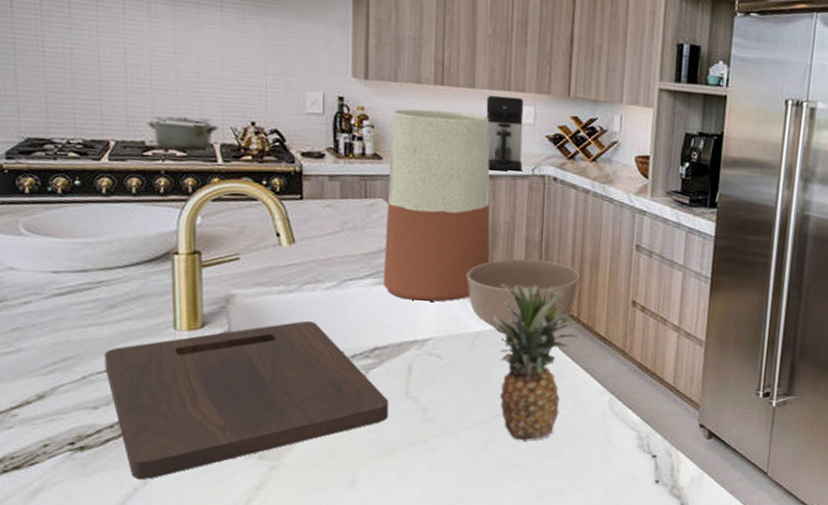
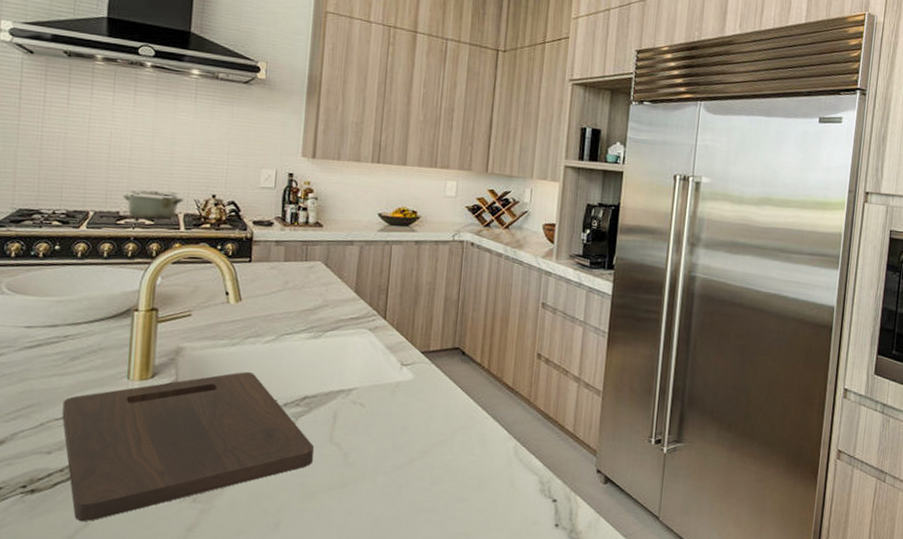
vase: present [383,109,490,302] -> none [316,183,418,354]
bowl: present [466,258,580,335] -> none [390,315,492,385]
coffee maker: present [486,95,524,171] -> none [414,171,448,237]
fruit: present [494,283,583,441] -> none [413,337,493,486]

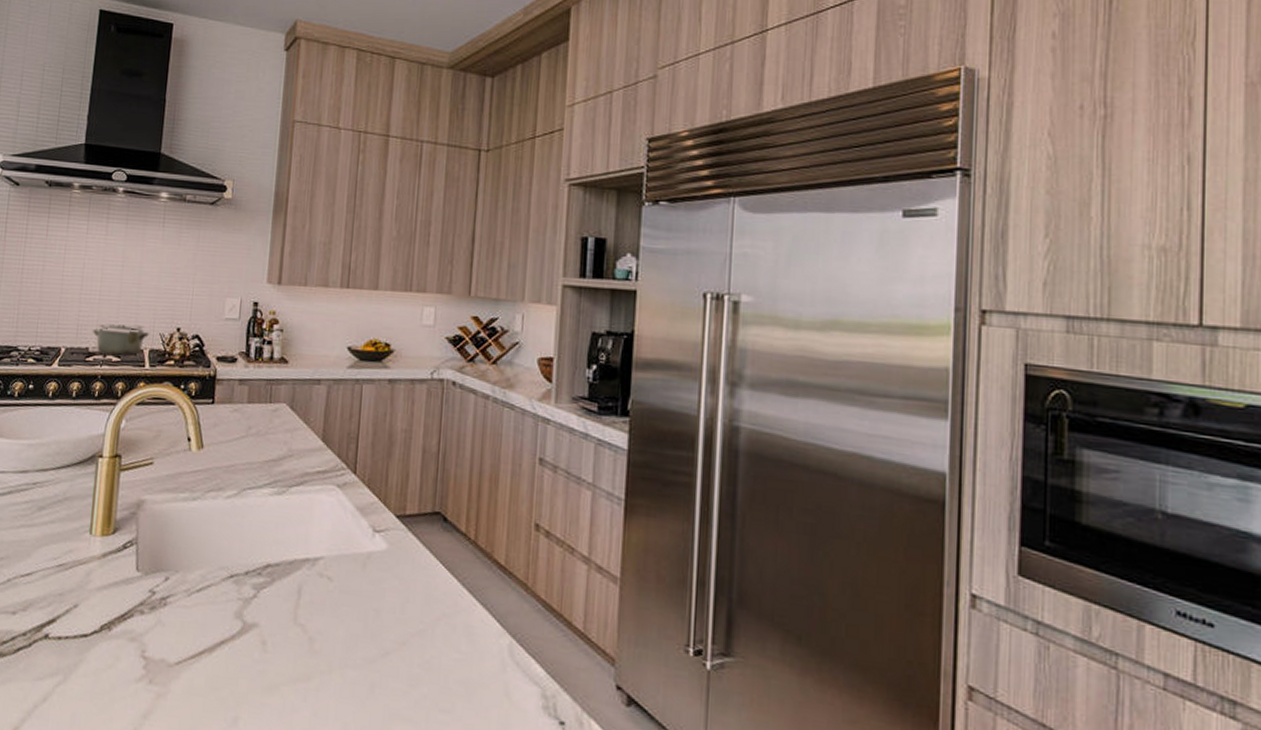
cutting board: present [62,371,314,522] -> none [27,531,276,696]

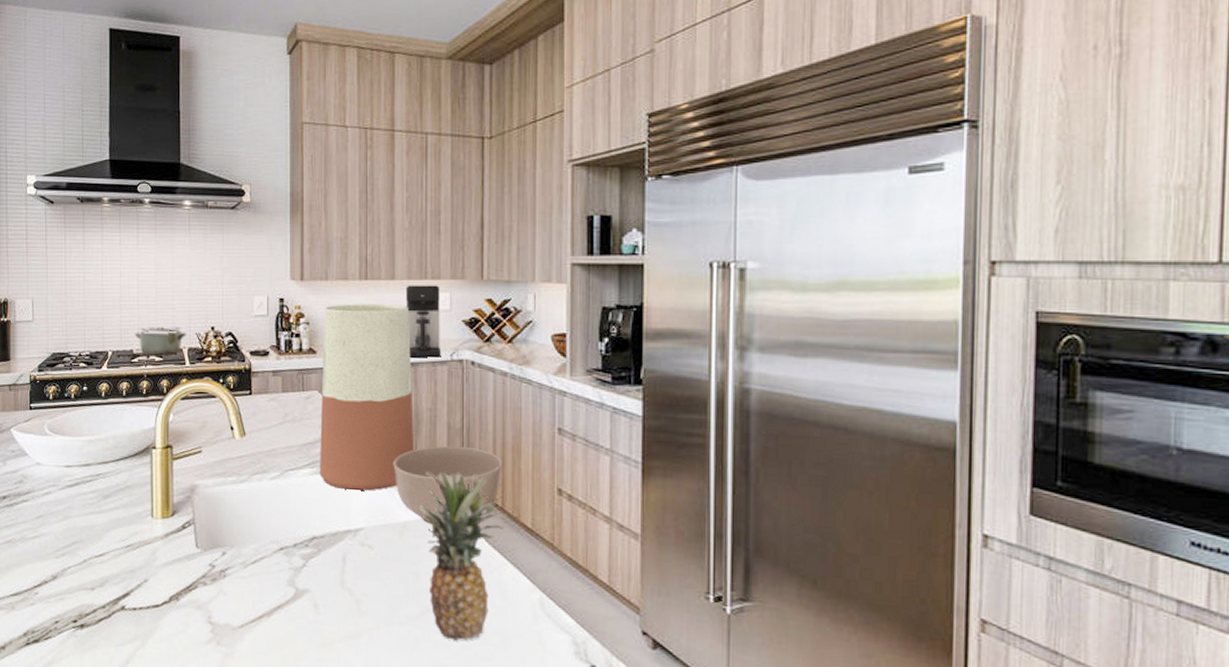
vase: none [280,312,391,516] -> present [319,304,414,491]
bowl: none [361,470,478,557] -> present [393,445,502,525]
coffee maker: none [387,296,425,375] -> present [405,285,442,358]
fruit: none [387,497,480,689] -> present [420,471,508,641]

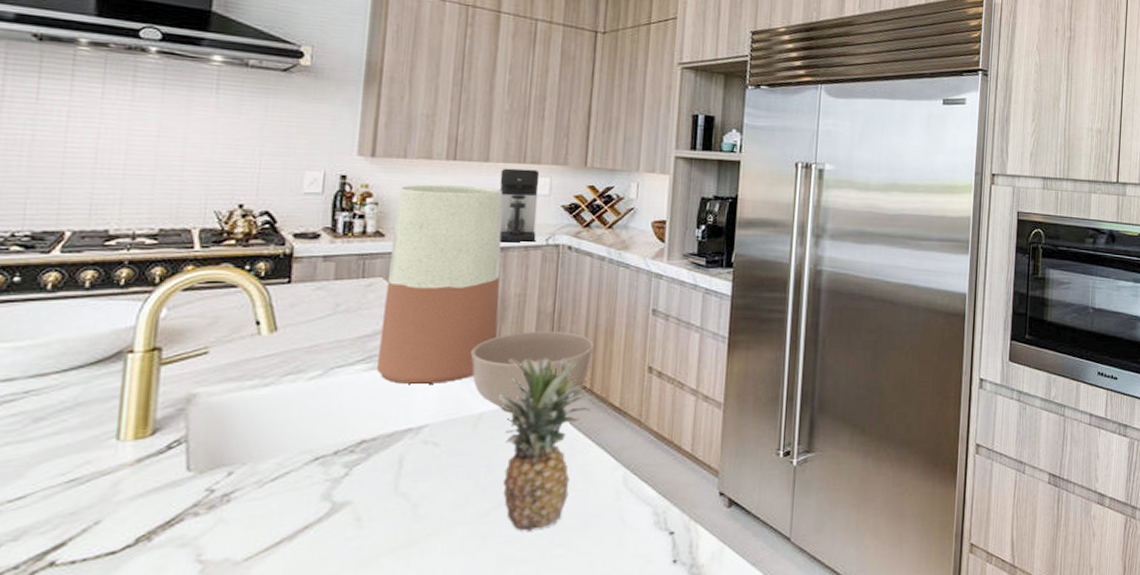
saucepan: present [134,326,186,356] -> none [113,202,199,238]

